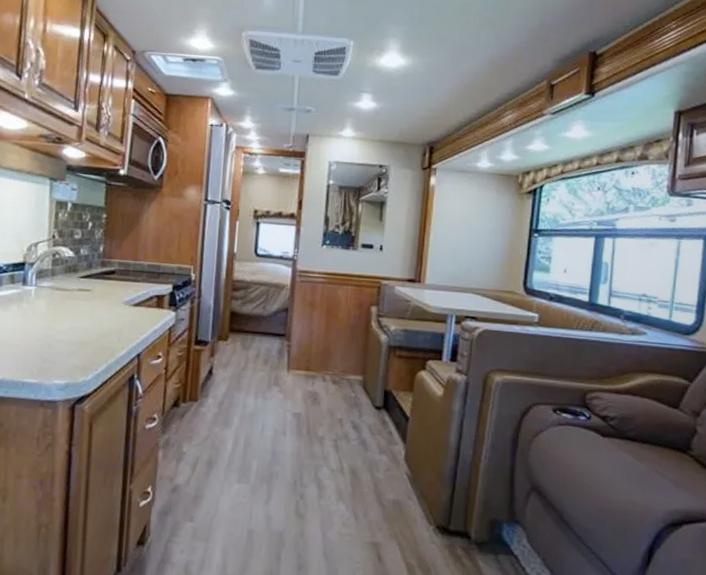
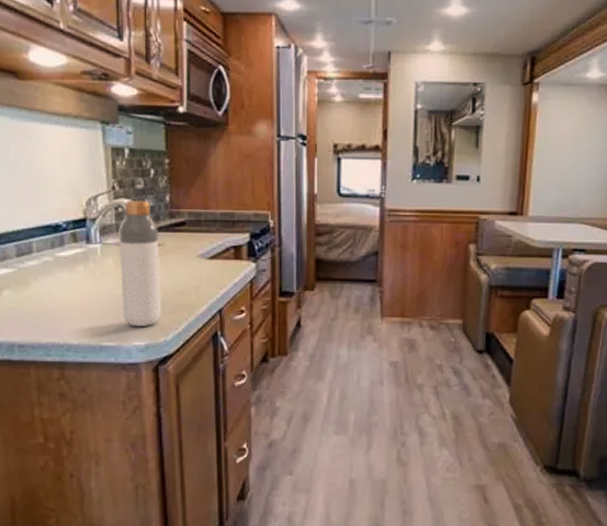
bottle: none [47,248,90,366] -> present [119,200,162,327]

